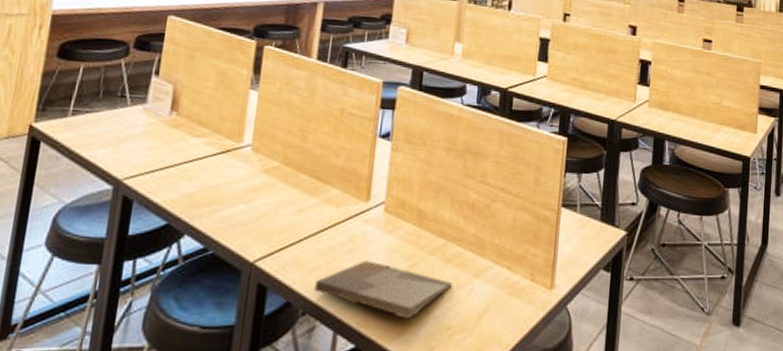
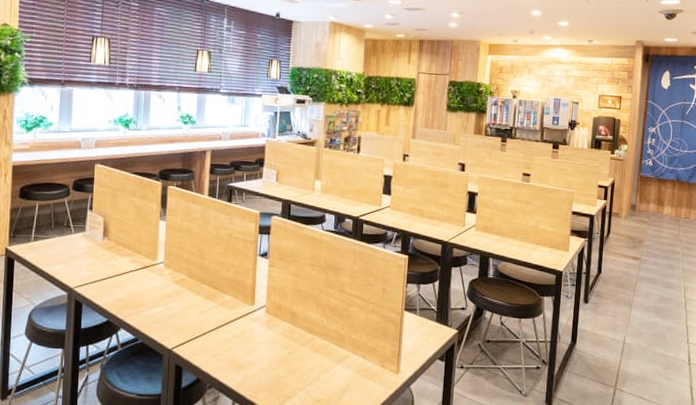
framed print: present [314,260,453,319] -> none [216,349,320,393]

